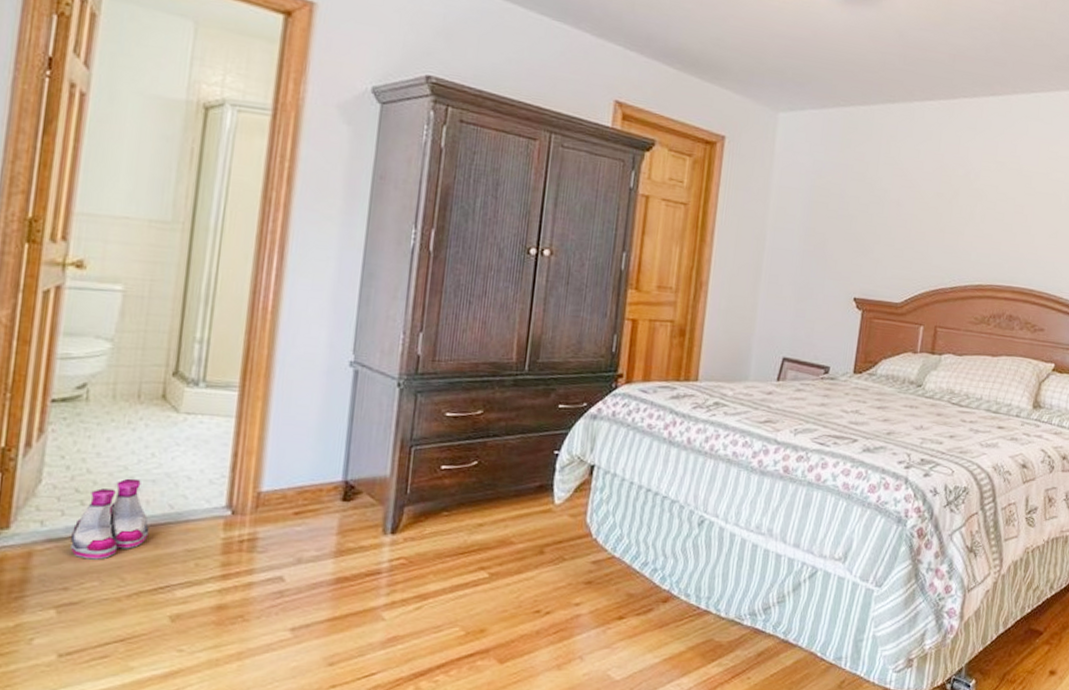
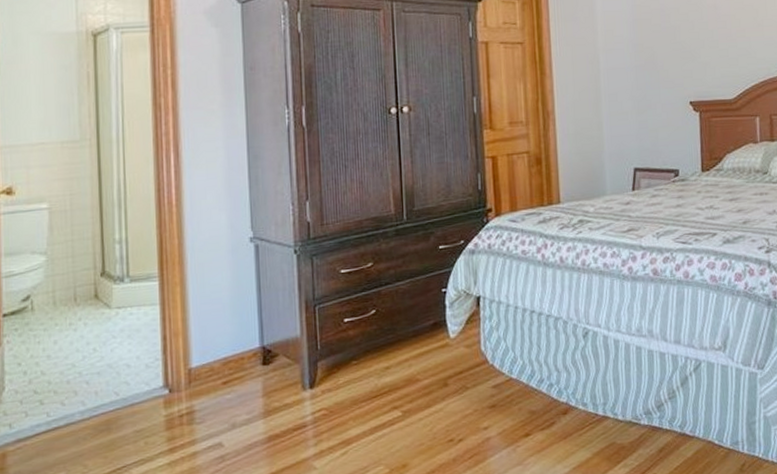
boots: present [70,478,150,560] -> none [37,373,102,453]

